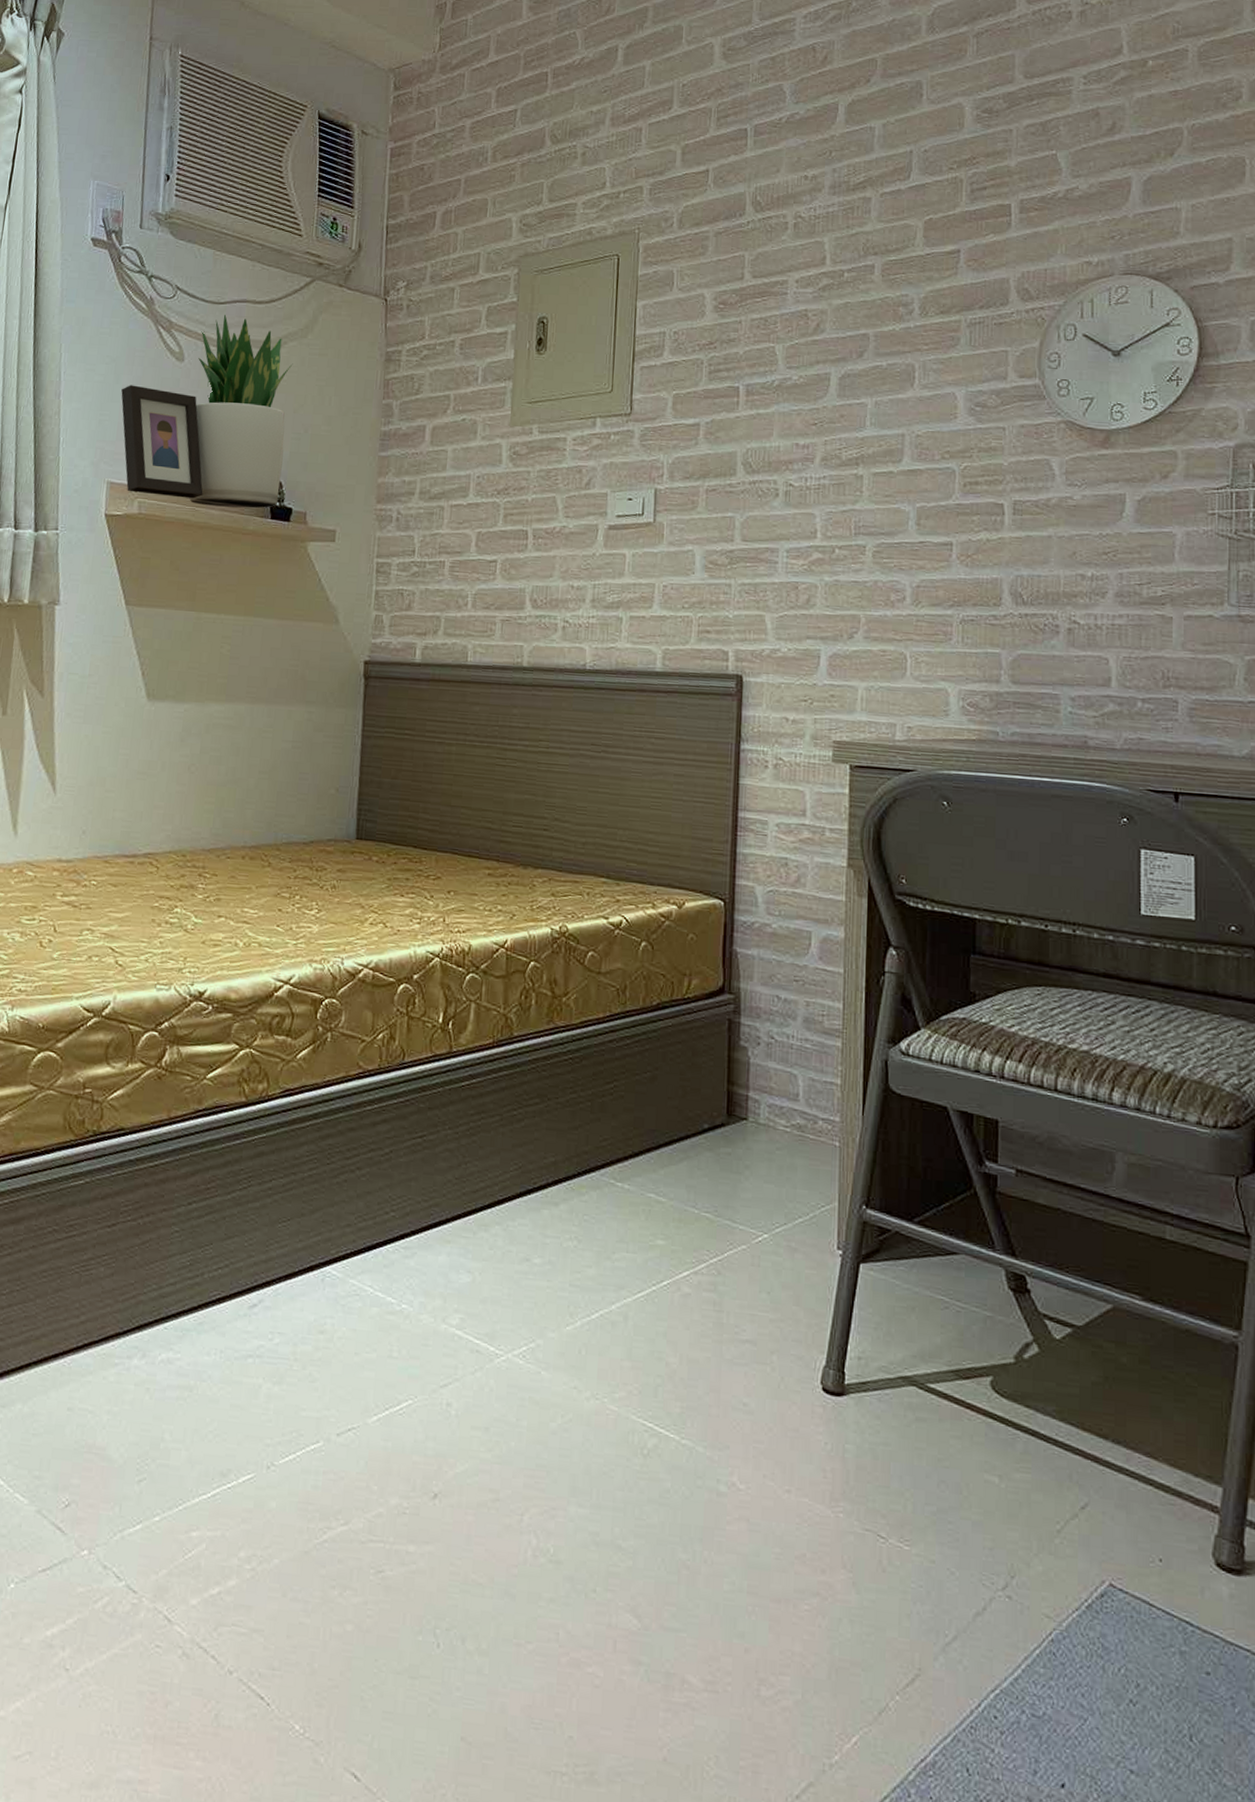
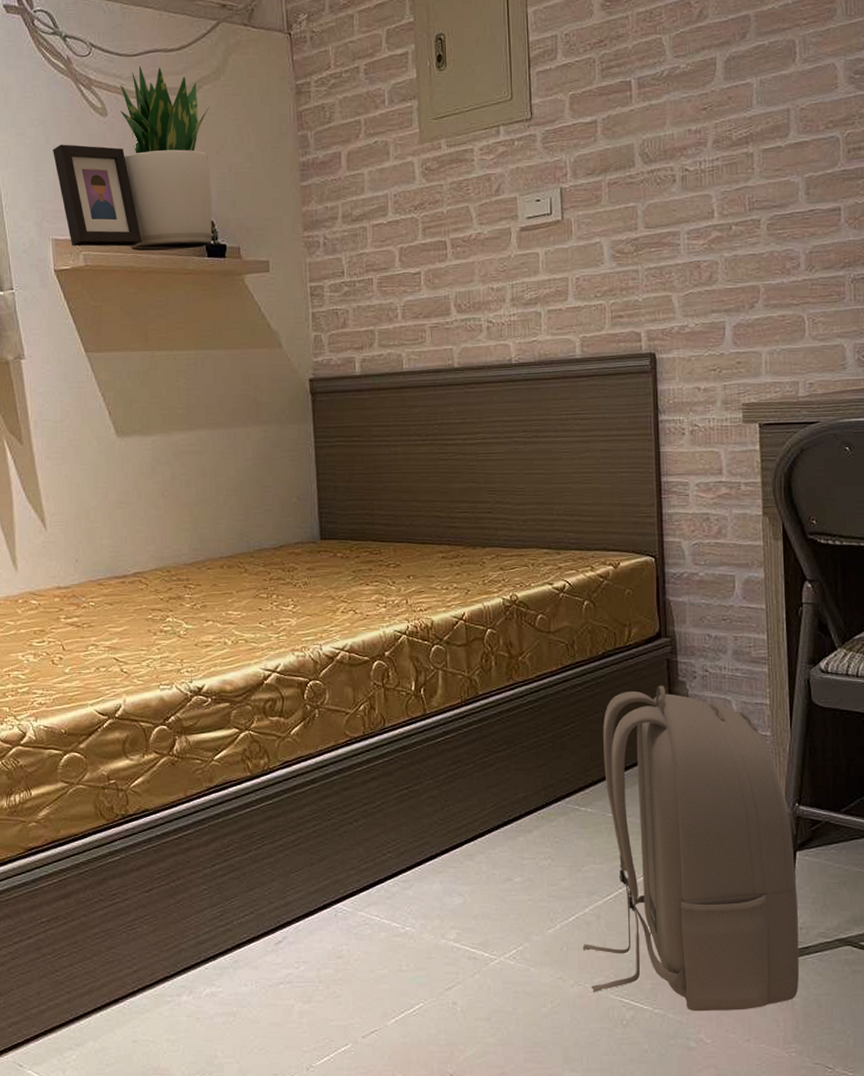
backpack: none [604,1048,861,1453] -> present [582,685,800,1012]

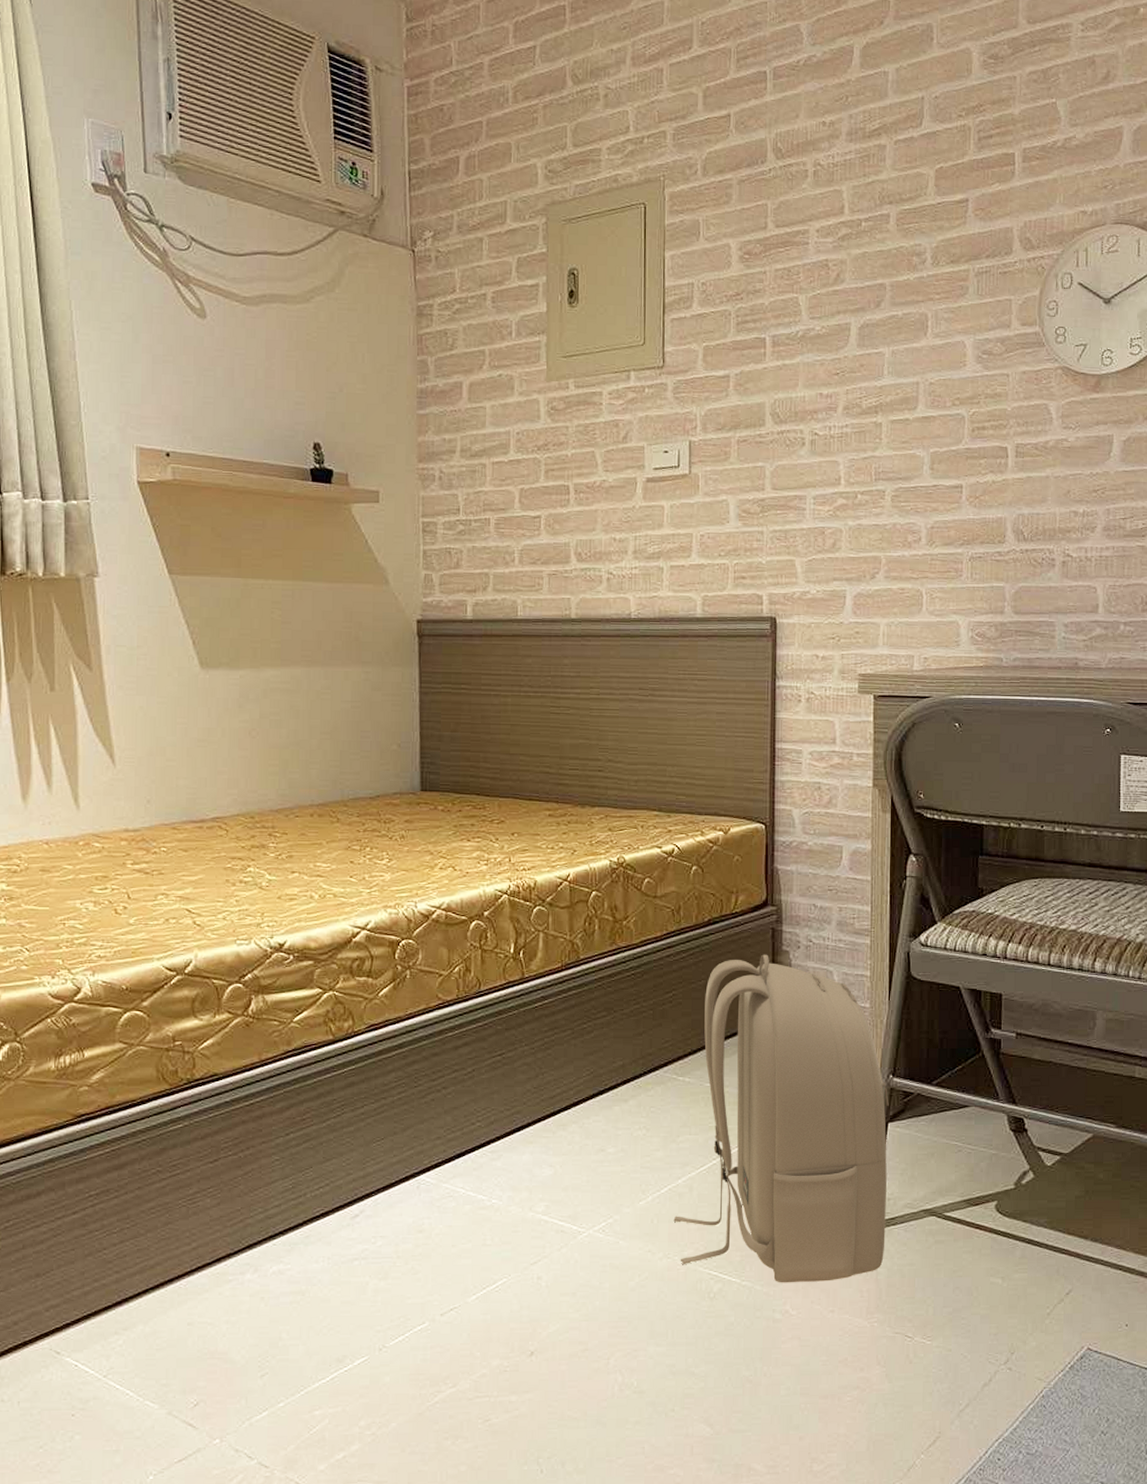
picture frame: present [53,144,142,247] -> none [142,344,239,463]
planter: present [120,65,213,251] -> none [221,267,322,471]

